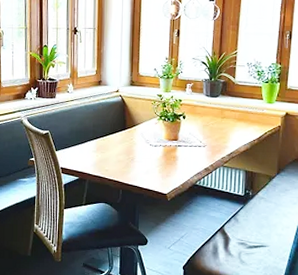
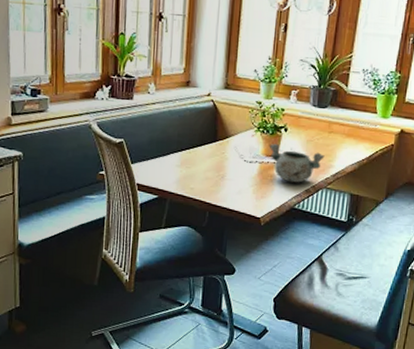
decorative bowl: none [170,129,220,163] -> present [269,143,325,183]

